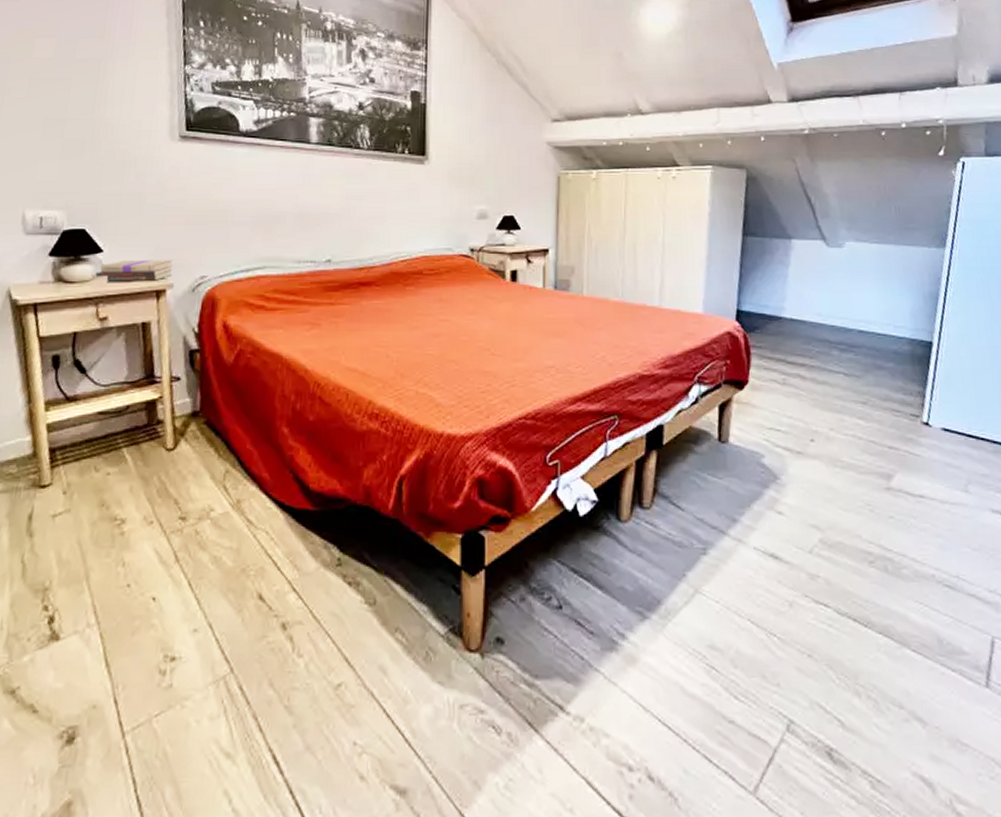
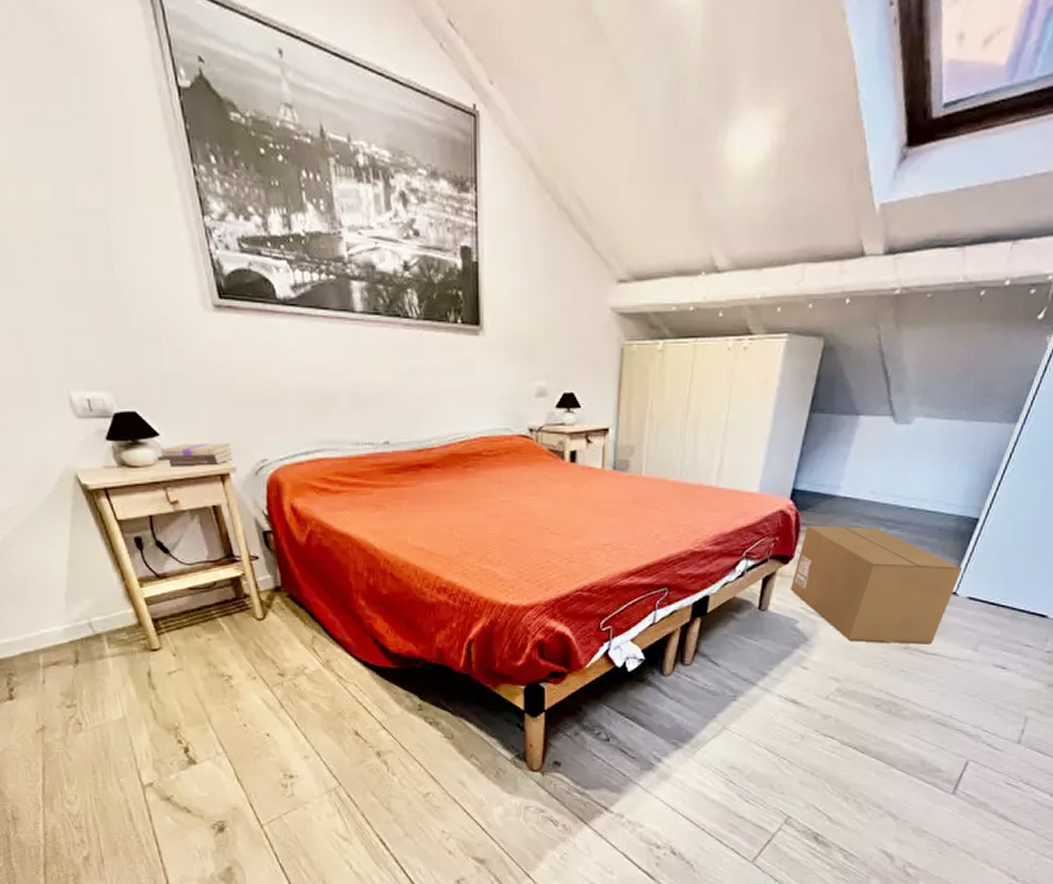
box: none [749,348,929,484] -> present [790,525,963,644]

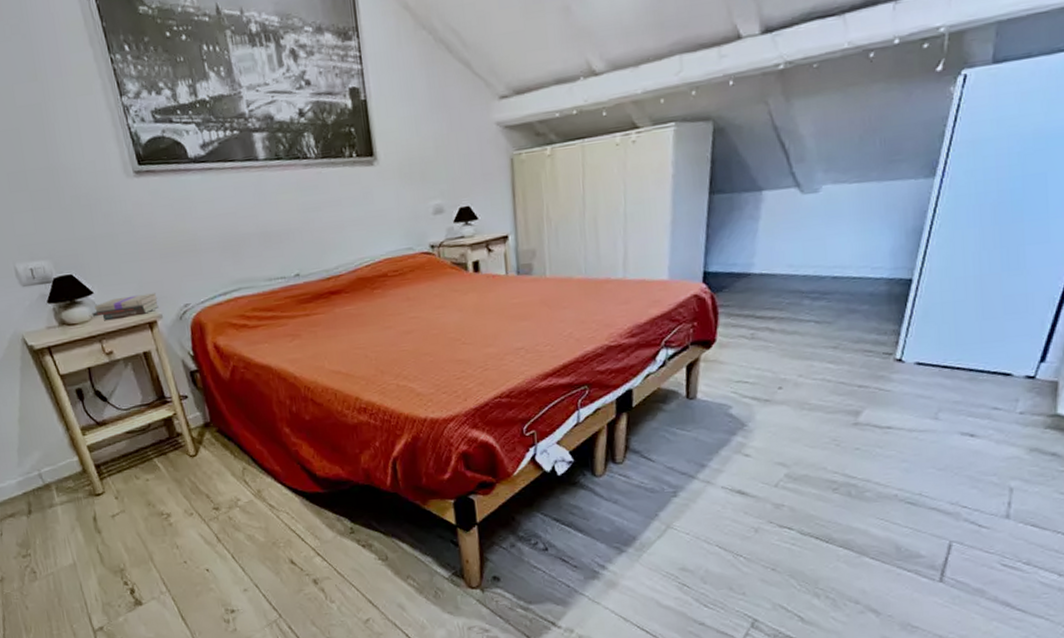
box: present [790,525,963,644] -> none [717,301,904,423]

